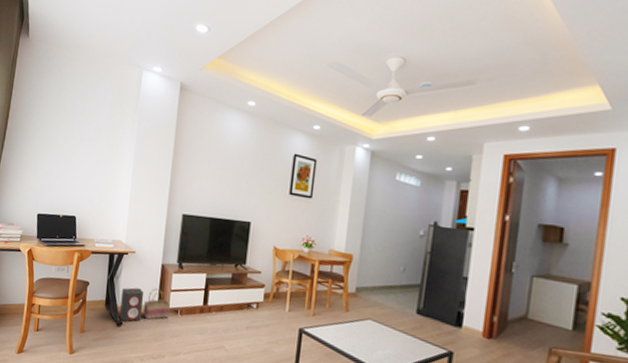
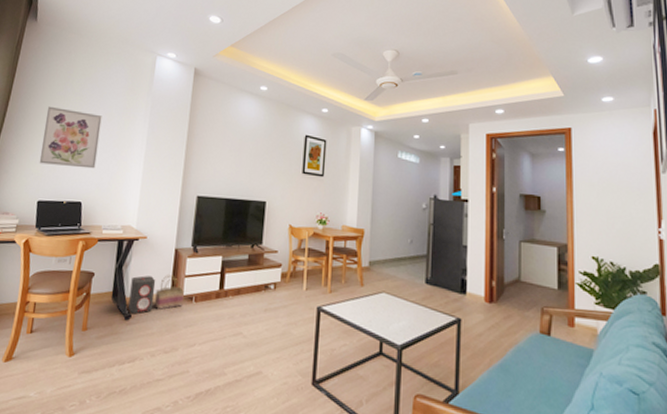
wall art: none [37,123,92,185] -> present [39,106,102,169]

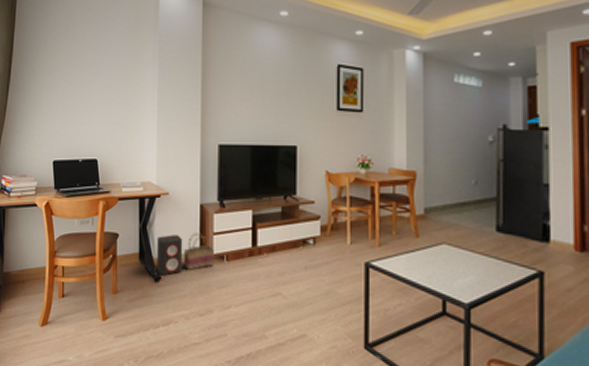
wall art: present [39,106,102,169] -> none [49,58,108,123]

